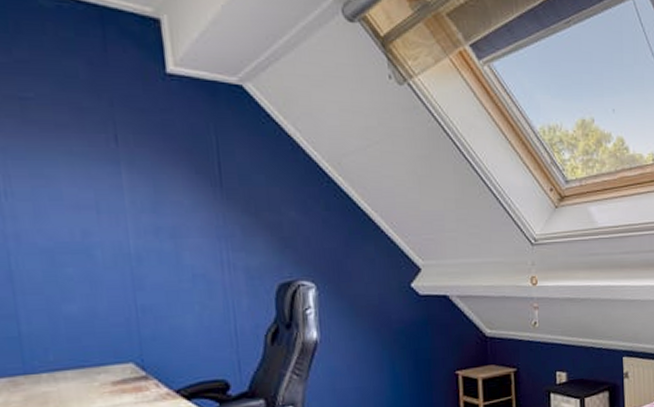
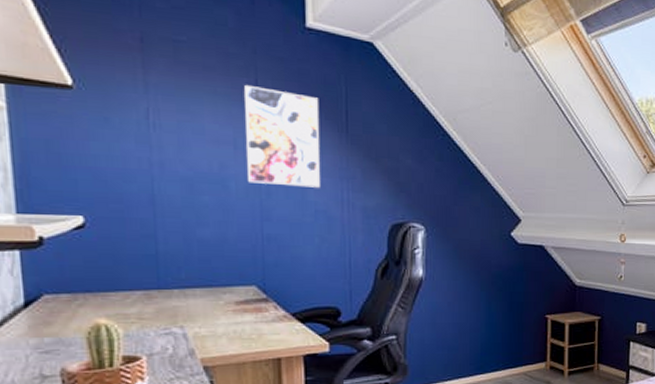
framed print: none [103,141,196,251] -> present [244,84,320,188]

